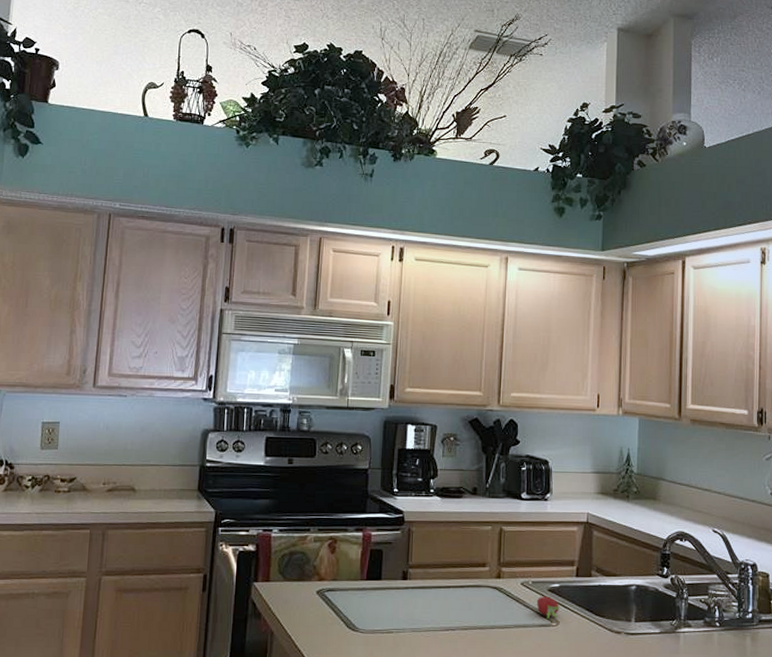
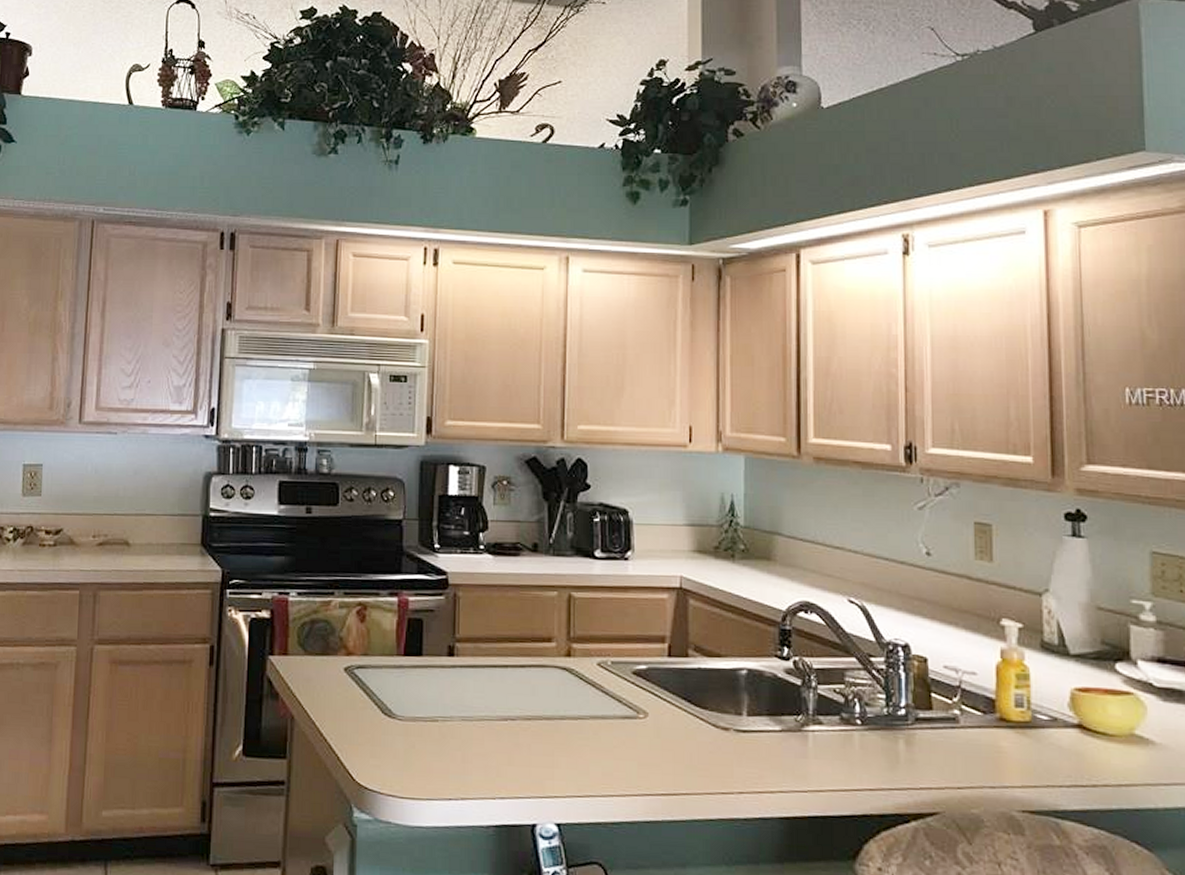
fruit: present [536,596,560,619] -> none [617,680,649,709]

